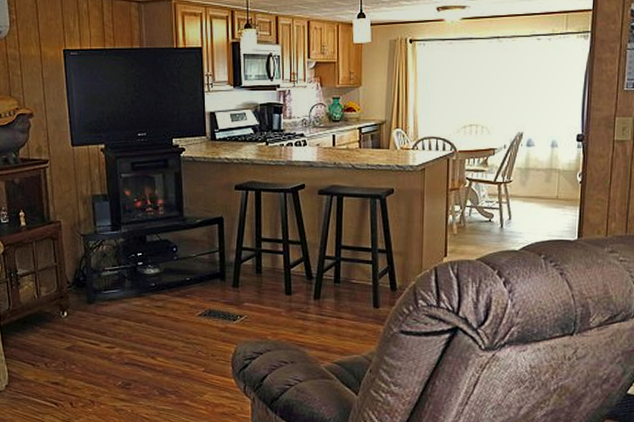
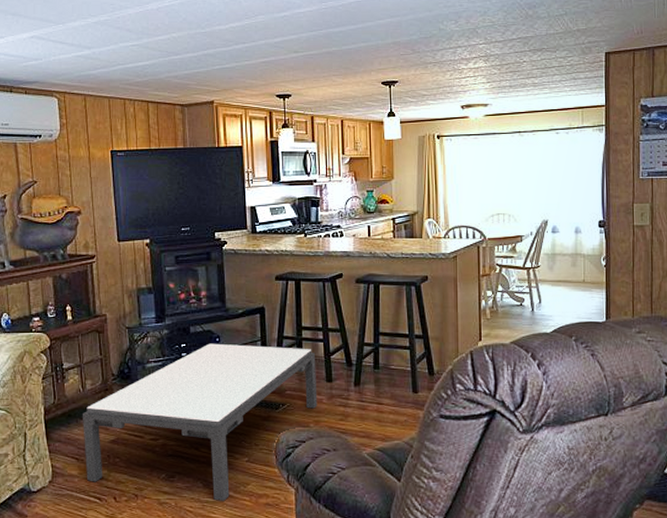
coffee table: none [38,253,276,409] -> present [83,343,318,501]

